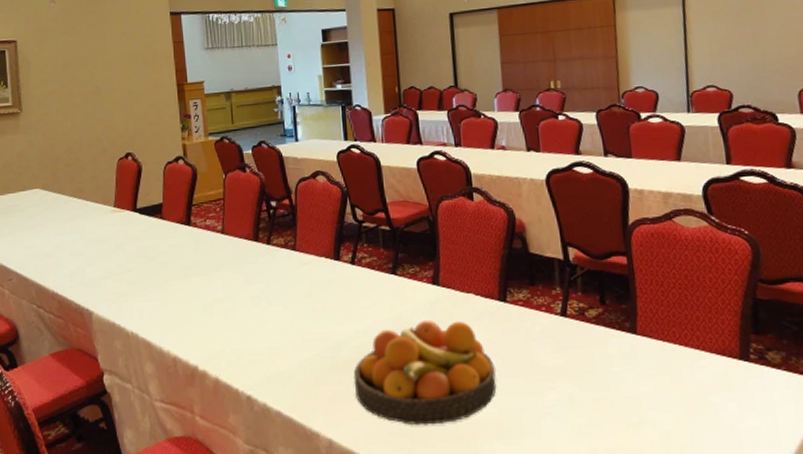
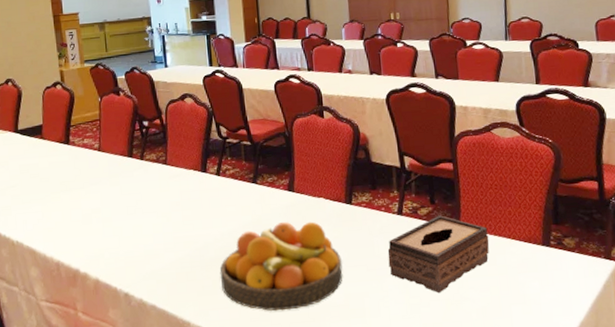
tissue box: none [549,318,674,413] -> present [387,215,490,294]

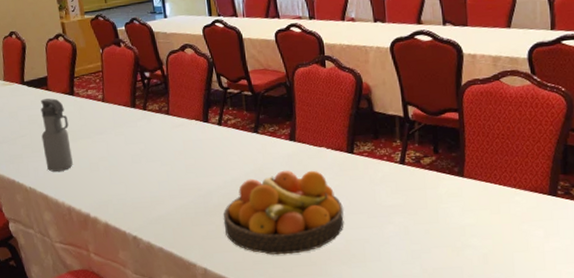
water bottle: none [32,147,64,224] -> present [40,98,73,172]
tissue box: present [387,215,490,294] -> none [389,165,494,241]

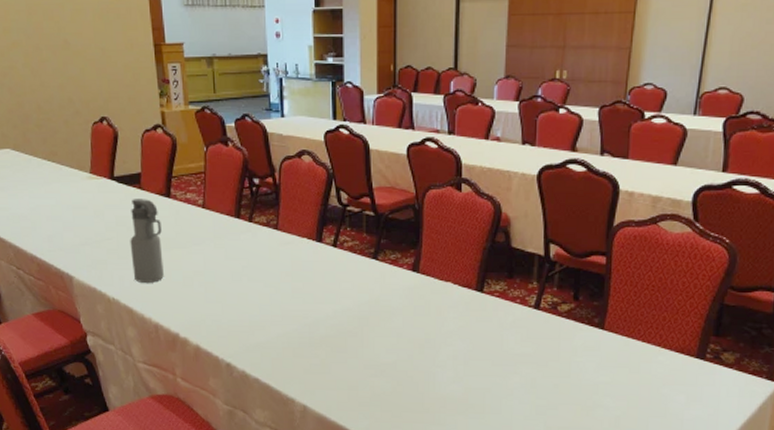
fruit bowl: present [223,170,344,255] -> none [329,304,465,398]

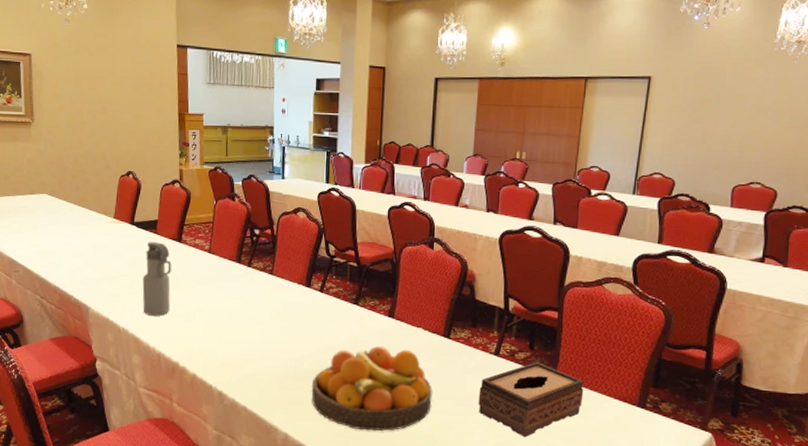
fruit bowl: none [329,304,465,398] -> present [311,345,432,431]
tissue box: none [517,314,636,397] -> present [478,362,584,438]

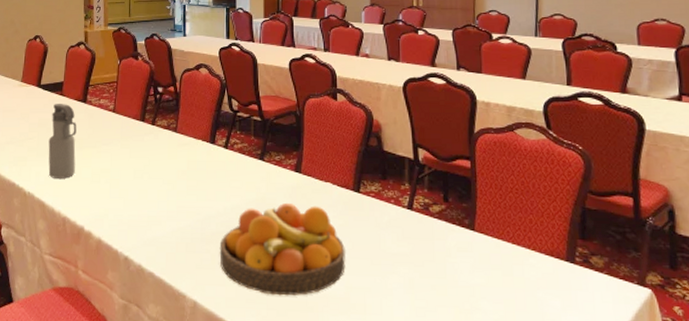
tissue box: present [478,362,584,438] -> none [394,215,506,299]

